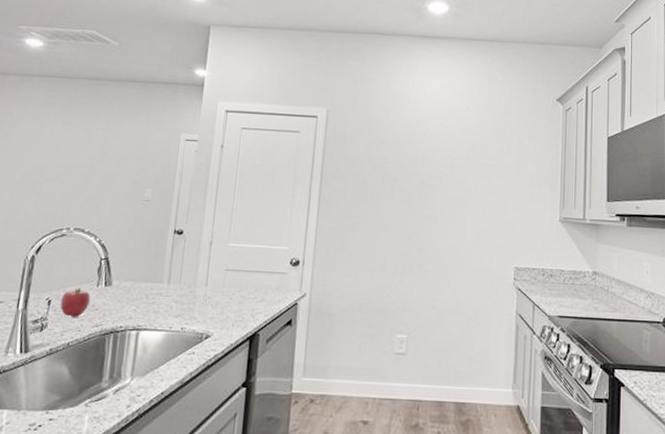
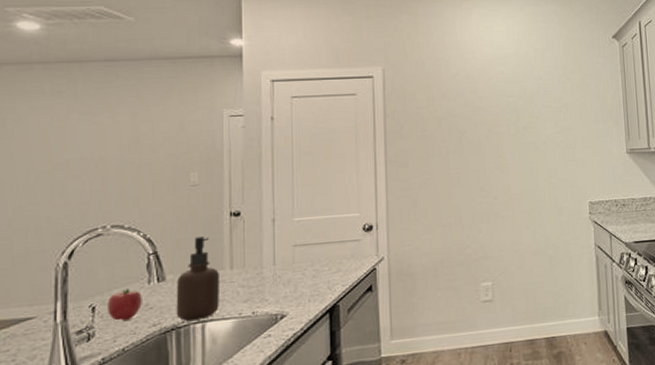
soap dispenser: none [116,249,158,327] -> present [176,236,221,321]

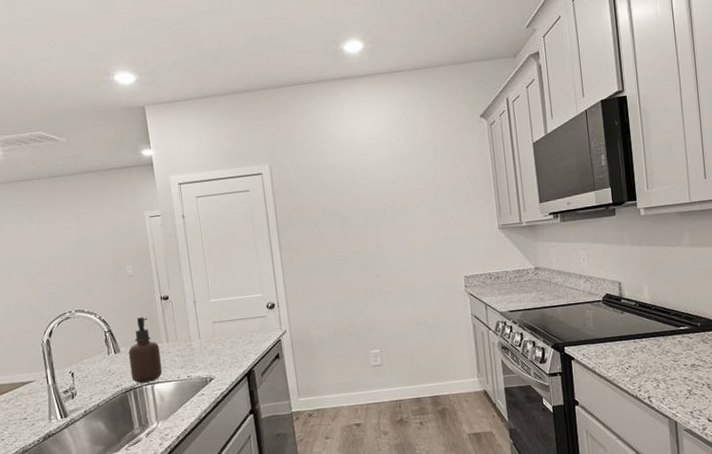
fruit: present [108,289,142,321] -> none [81,359,106,383]

